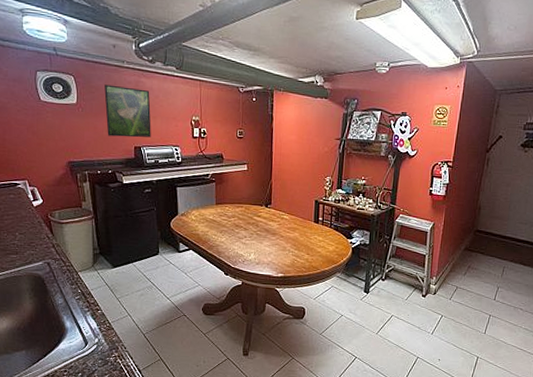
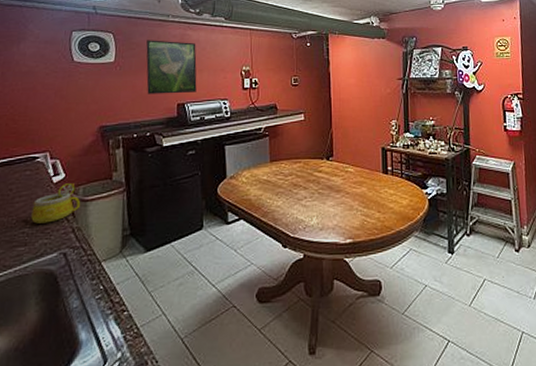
mug: none [19,208,58,238] -> present [31,183,81,224]

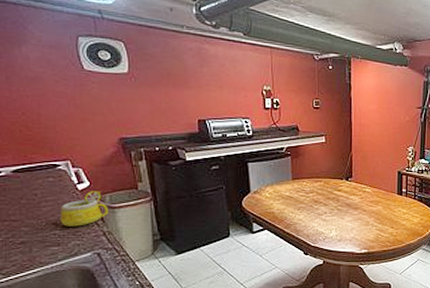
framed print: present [146,40,197,94] -> none [161,51,217,110]

